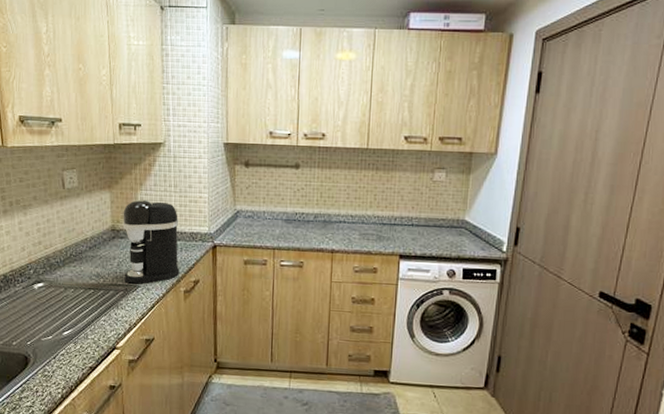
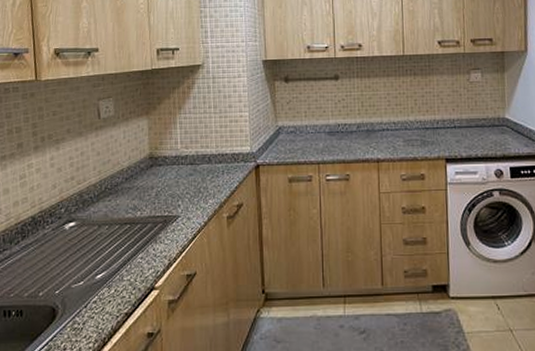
coffee maker: present [122,199,180,284] -> none [161,123,222,214]

